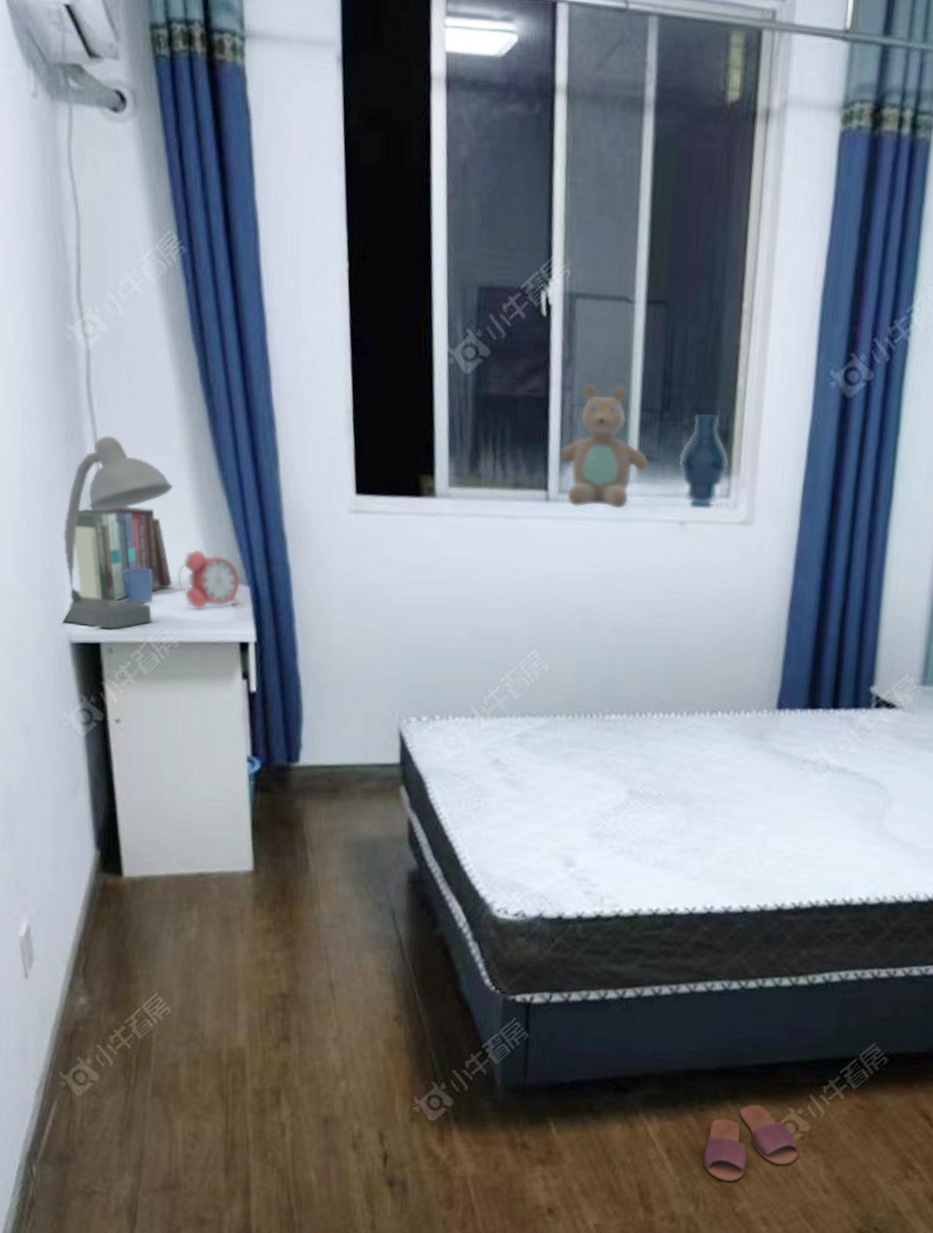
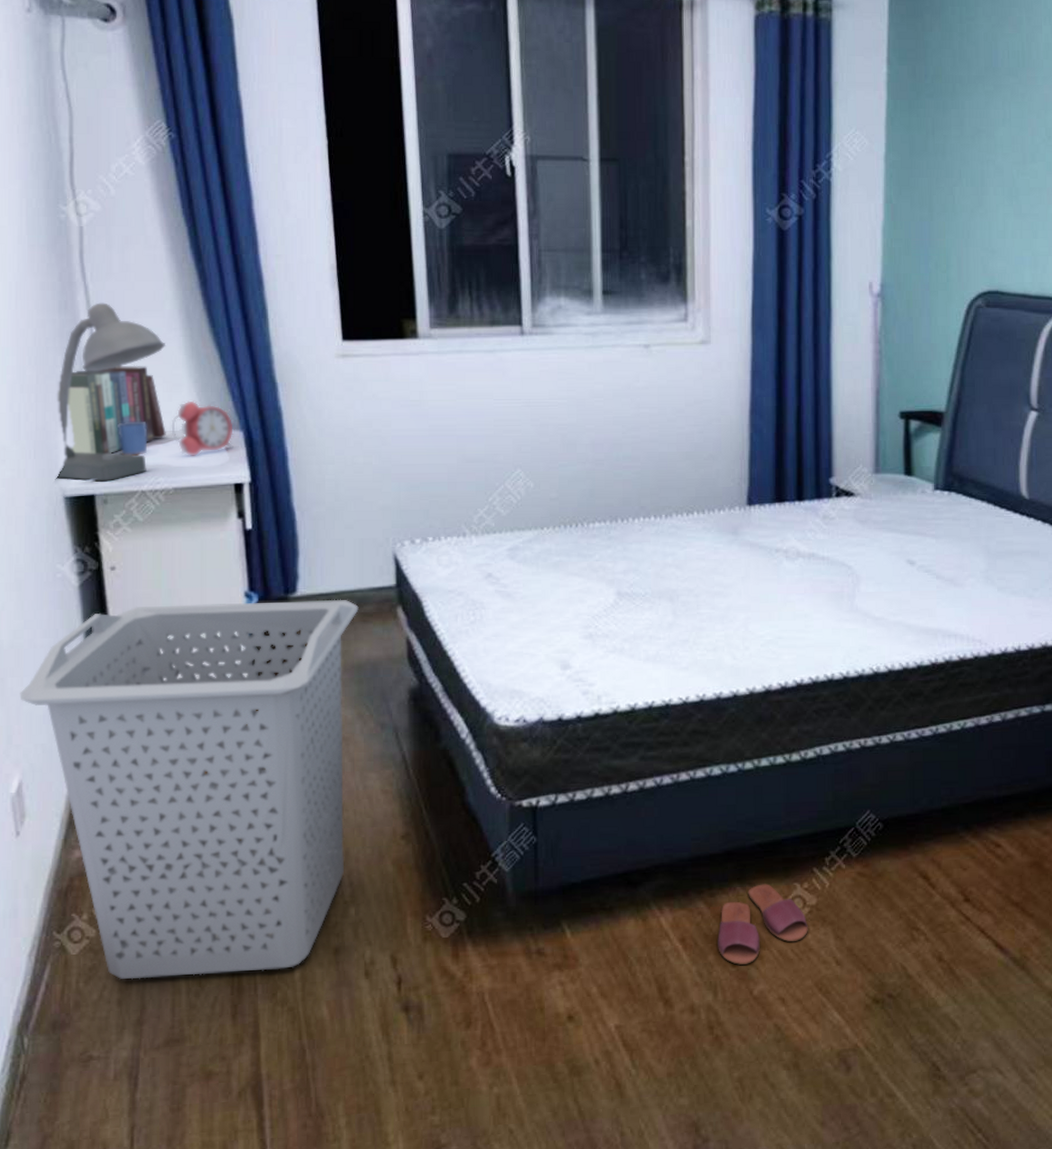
laundry basket: none [27,761,361,1133] -> present [19,599,359,980]
teddy bear: present [559,384,649,509] -> none [530,232,612,338]
vase: present [679,414,728,509] -> none [639,252,683,333]

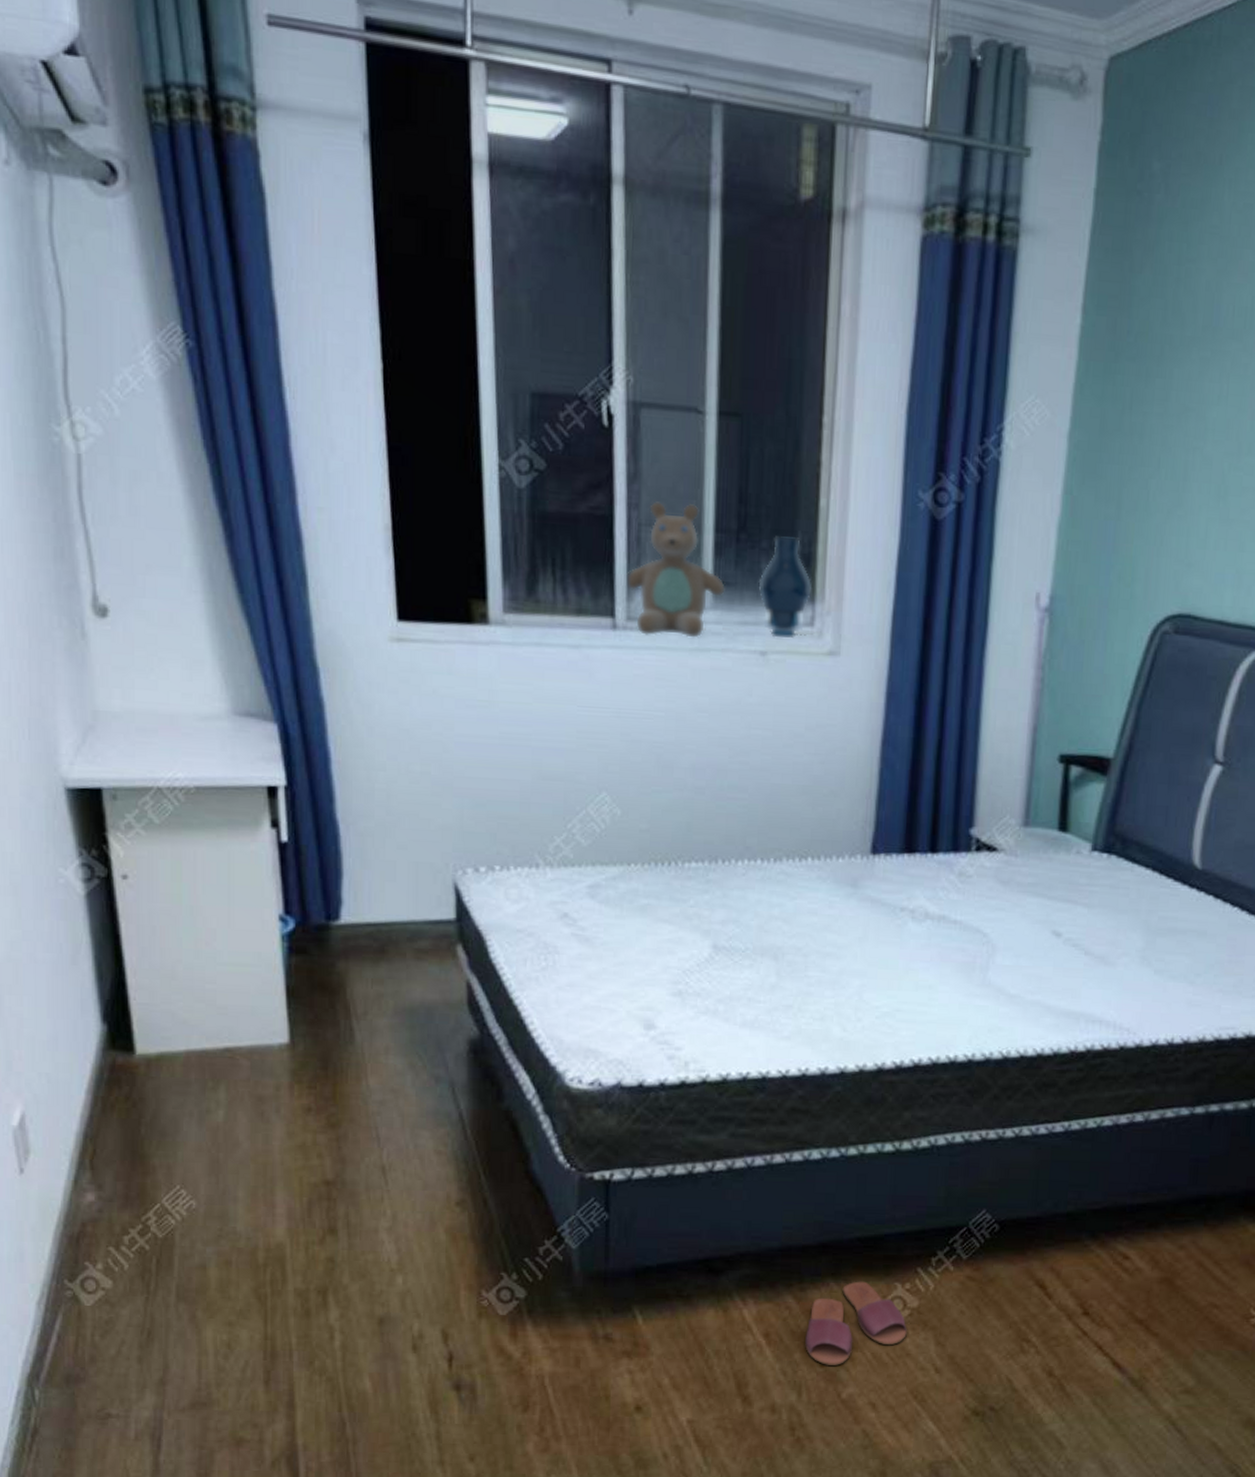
laundry basket: present [19,599,359,980] -> none [19,922,412,1337]
desk lamp: present [56,302,166,482] -> none [55,552,185,773]
books: present [57,365,166,455] -> none [54,633,186,741]
mug: present [118,421,148,456] -> none [128,702,164,745]
alarm clock: present [171,400,234,456] -> none [191,682,266,750]
teddy bear: none [530,232,612,338] -> present [626,501,725,638]
vase: none [639,252,683,333] -> present [758,536,811,638]

